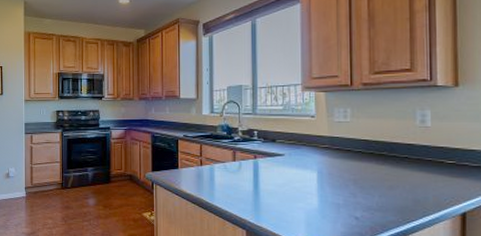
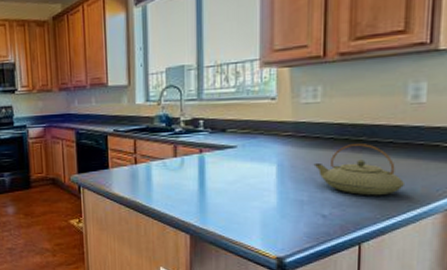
teapot: none [346,158,419,203] -> present [313,144,404,196]

